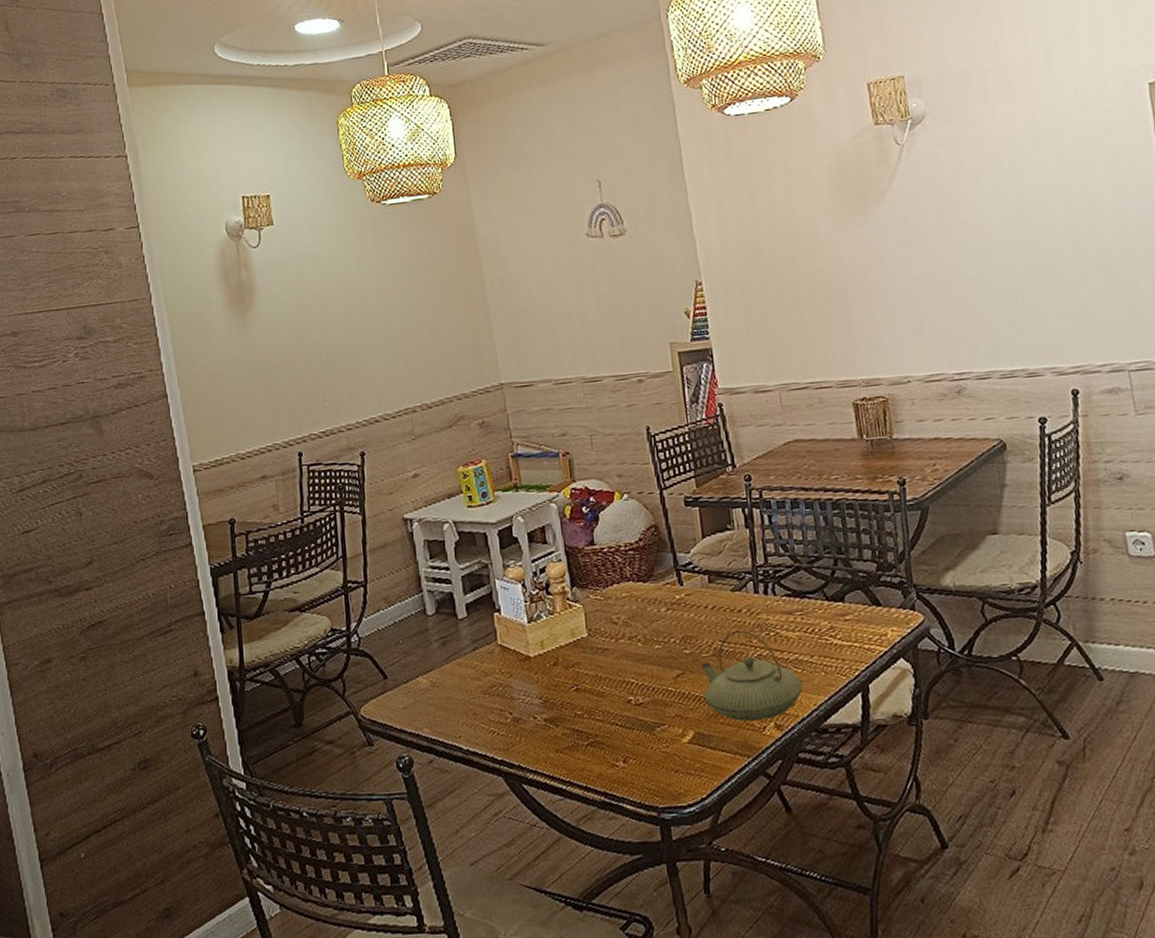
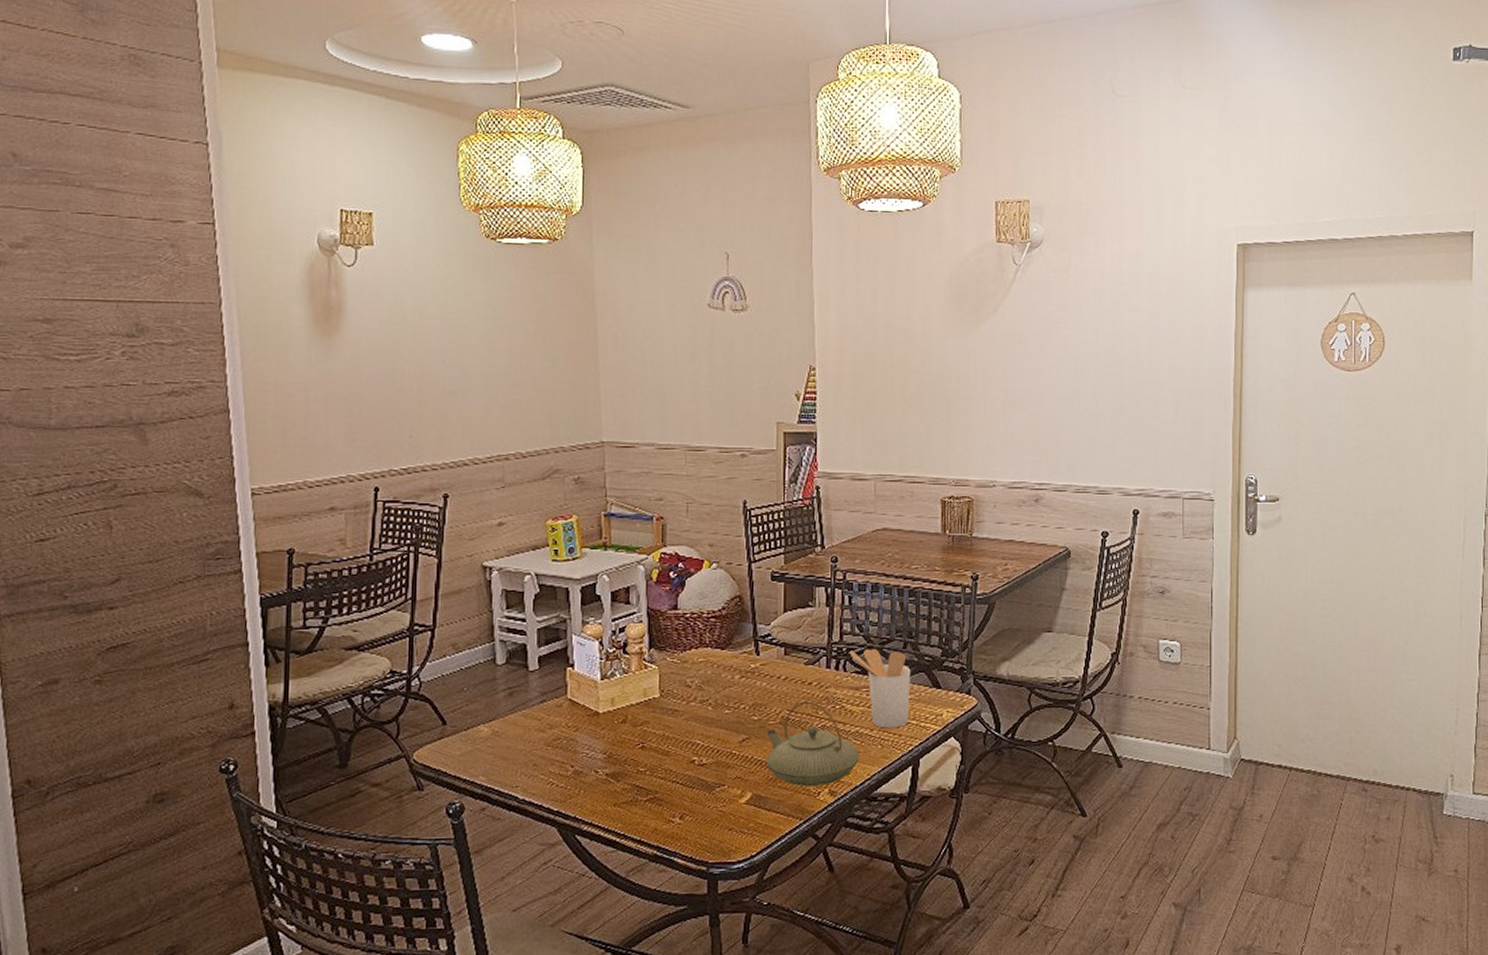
utensil holder: none [776,569,851,654] -> present [849,649,911,729]

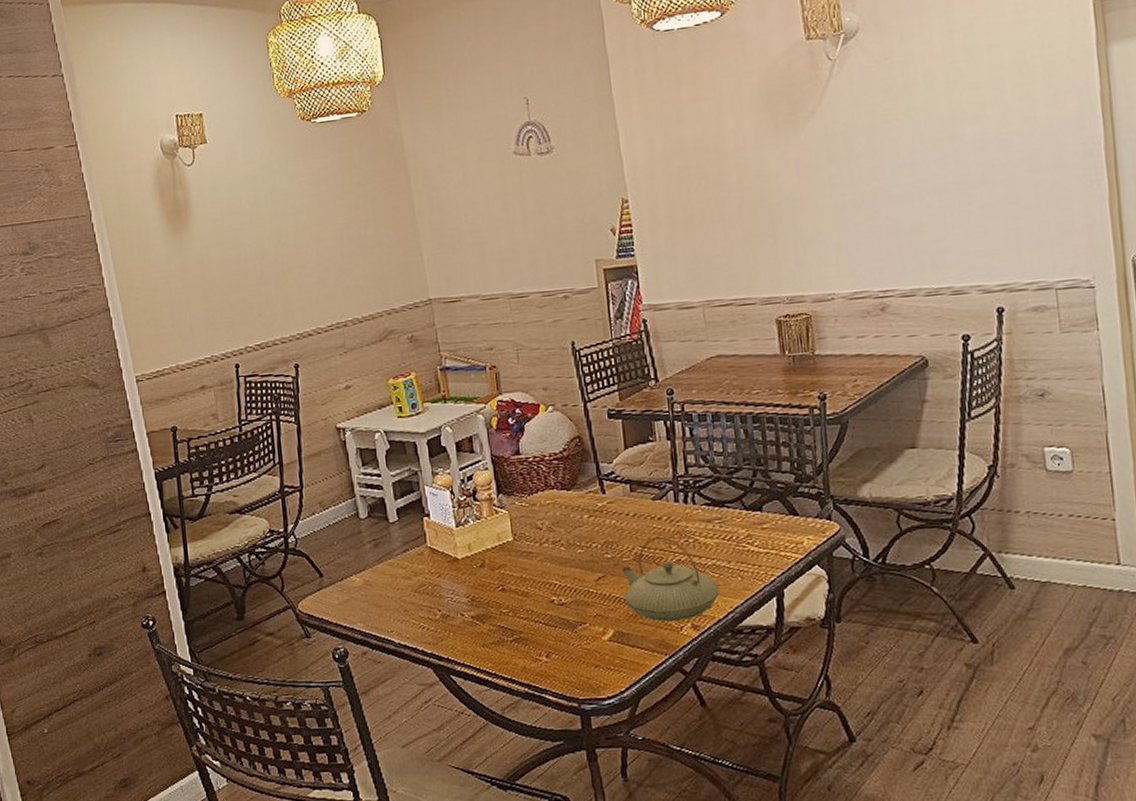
utensil holder: present [849,649,911,729] -> none [696,479,768,560]

